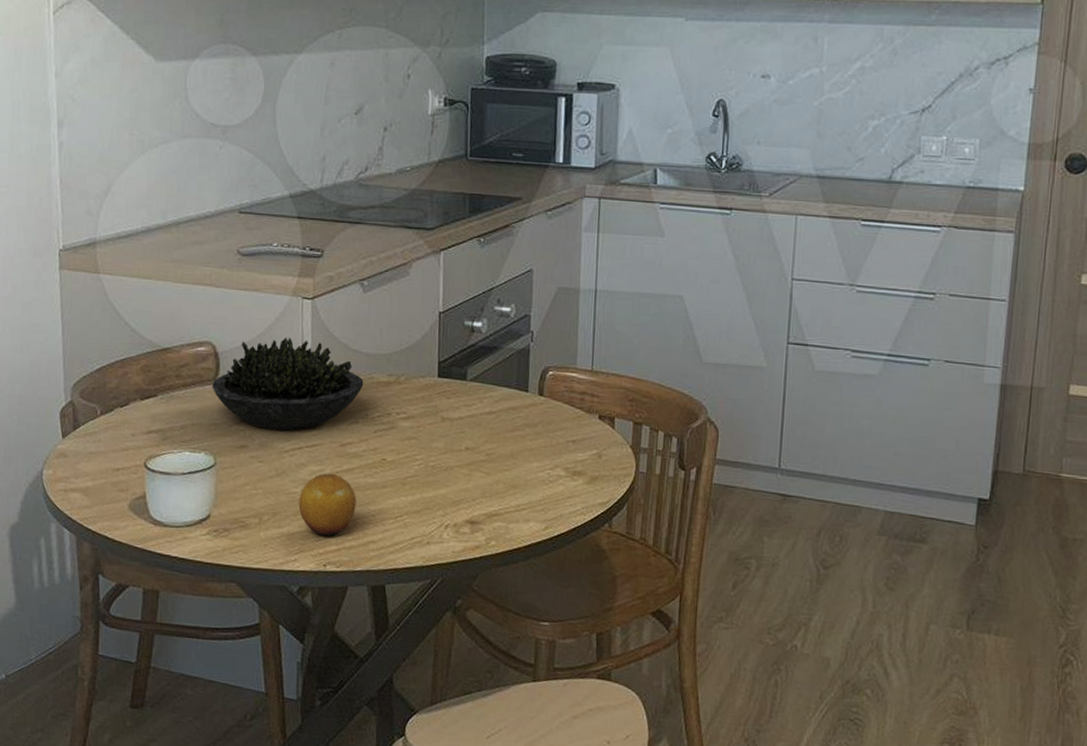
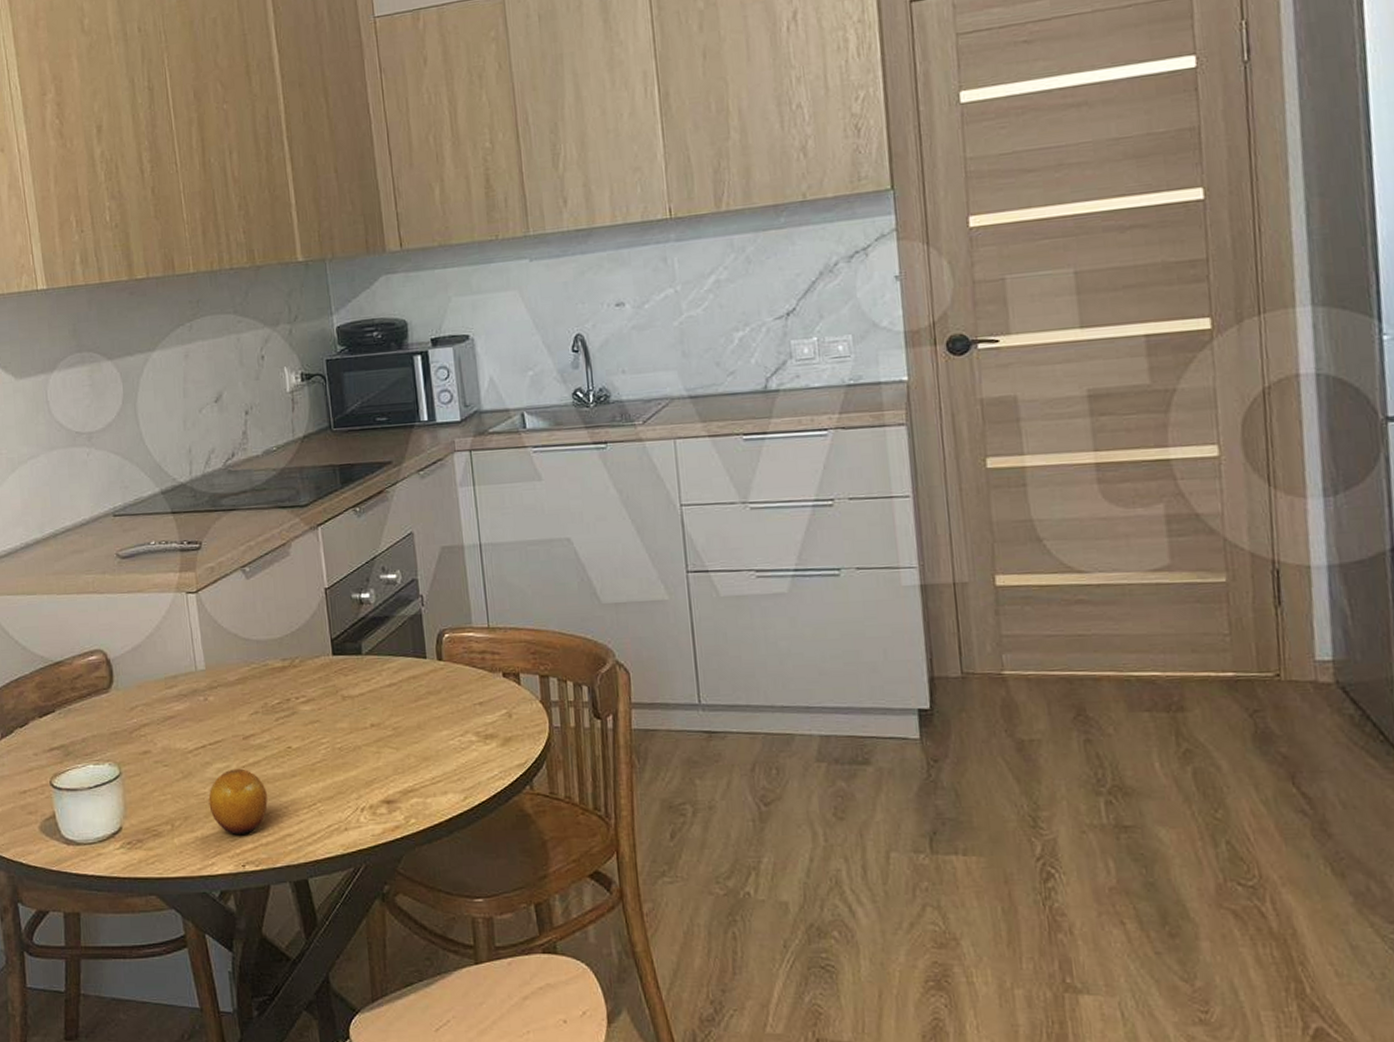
succulent plant: present [212,336,364,431] -> none [107,634,259,731]

